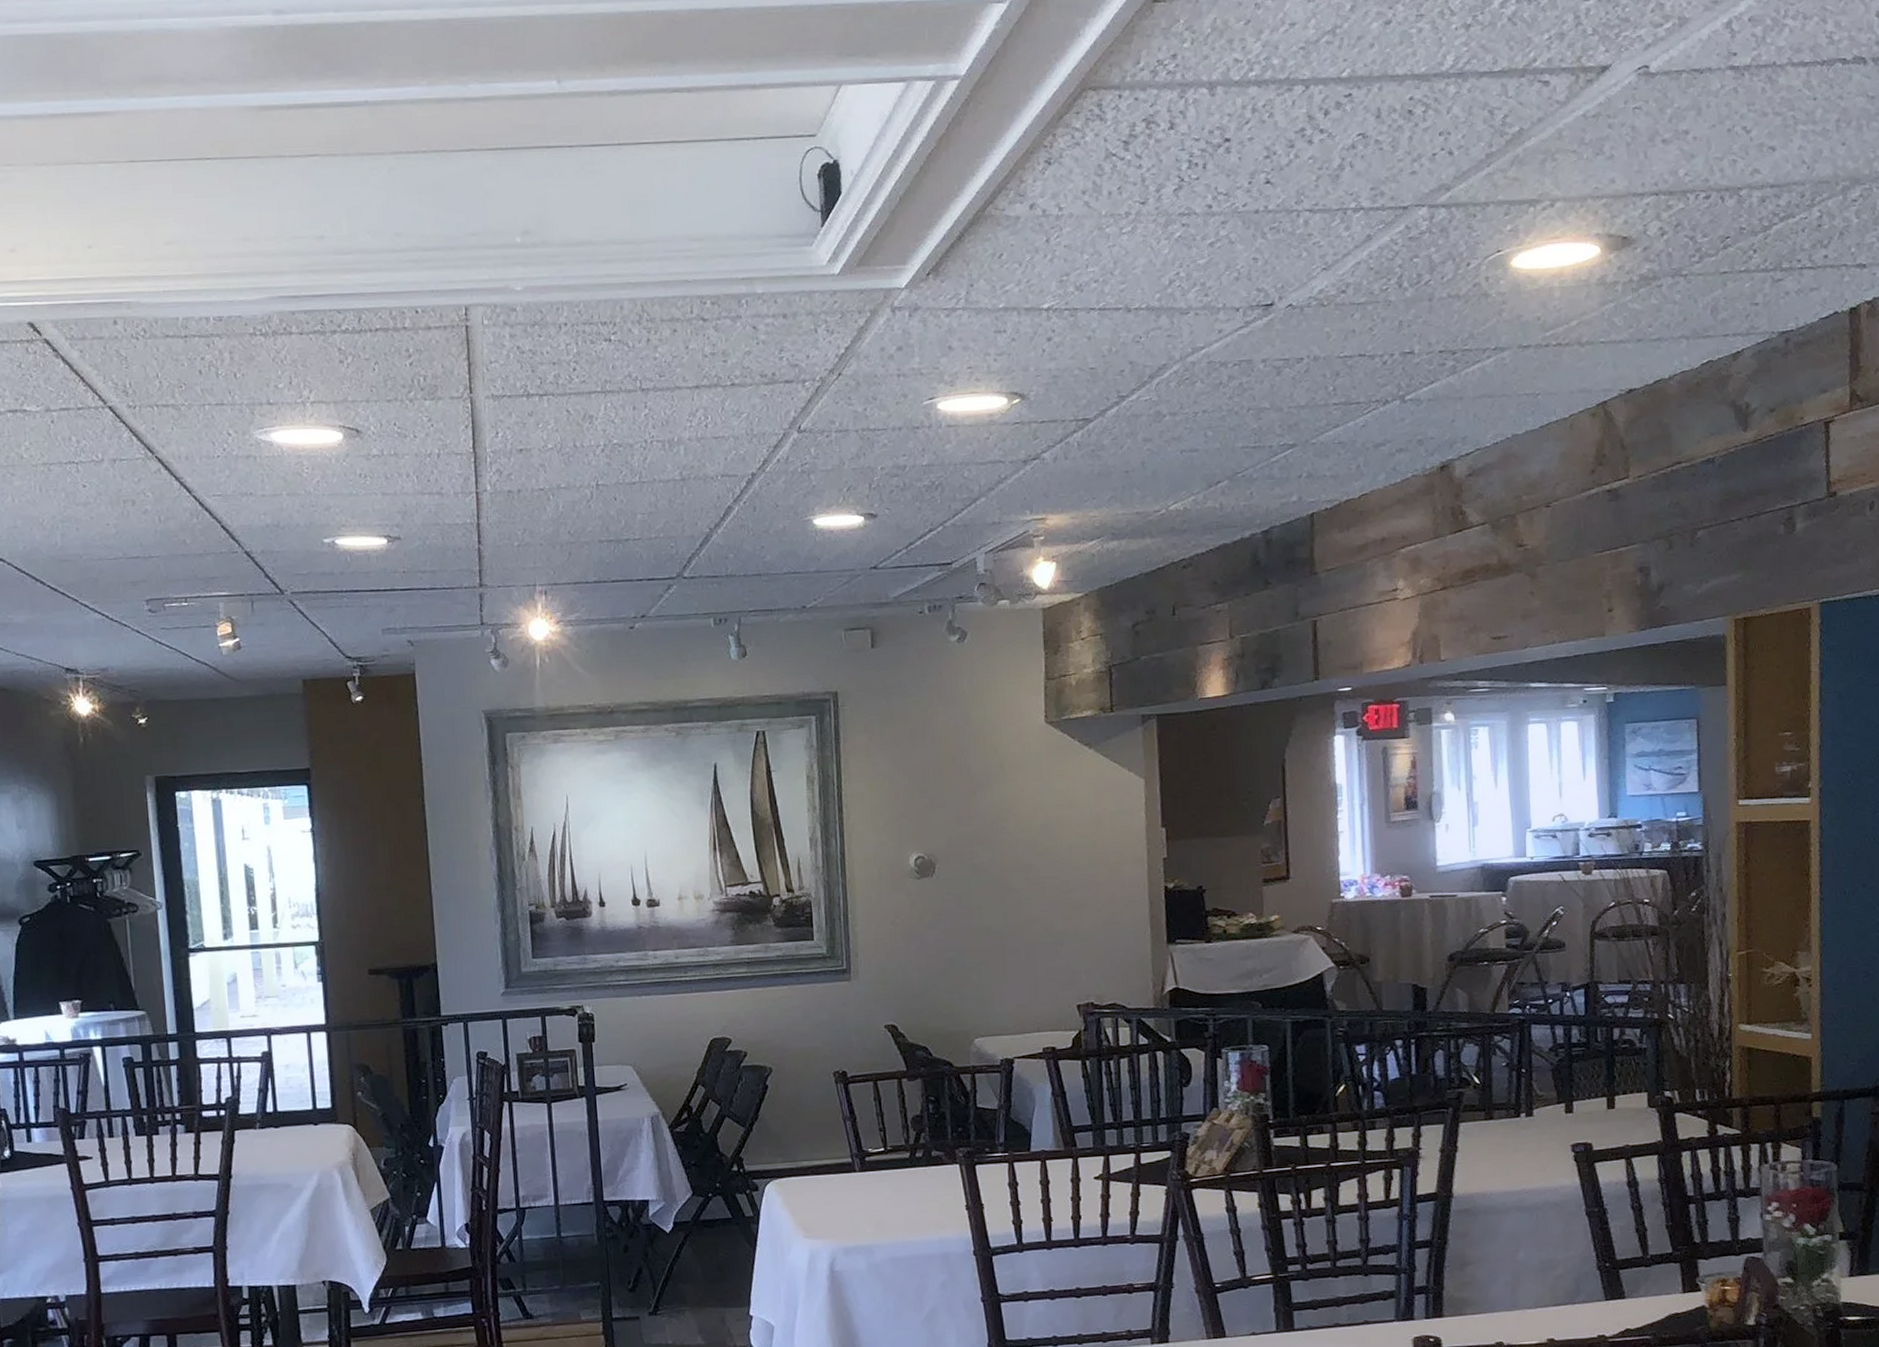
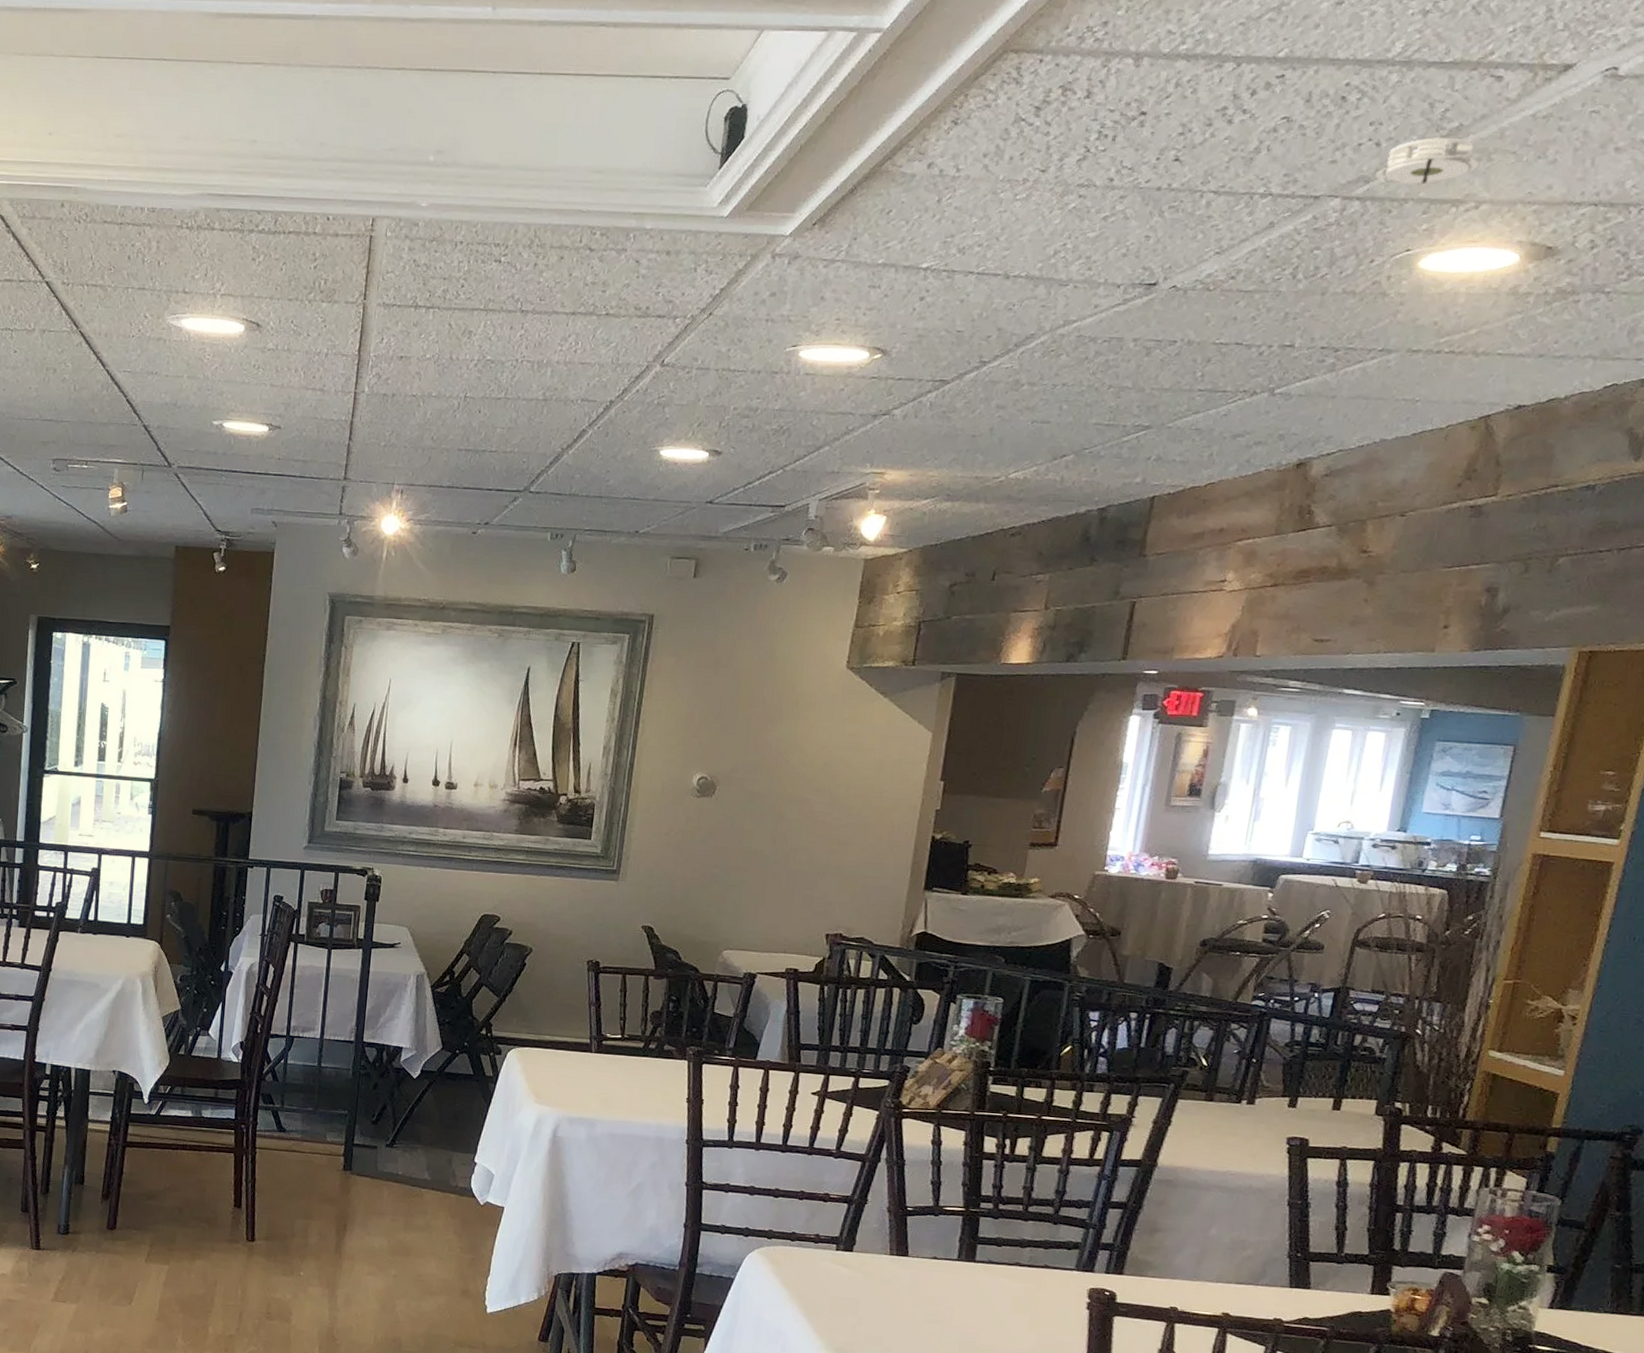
smoke detector: none [1451,142,1545,196] -> present [1369,138,1479,189]

